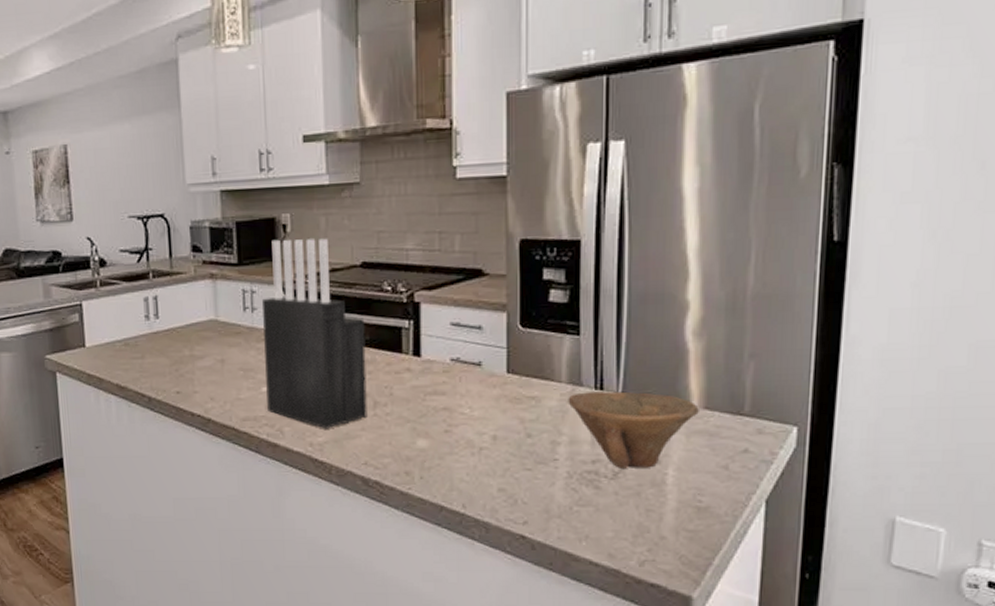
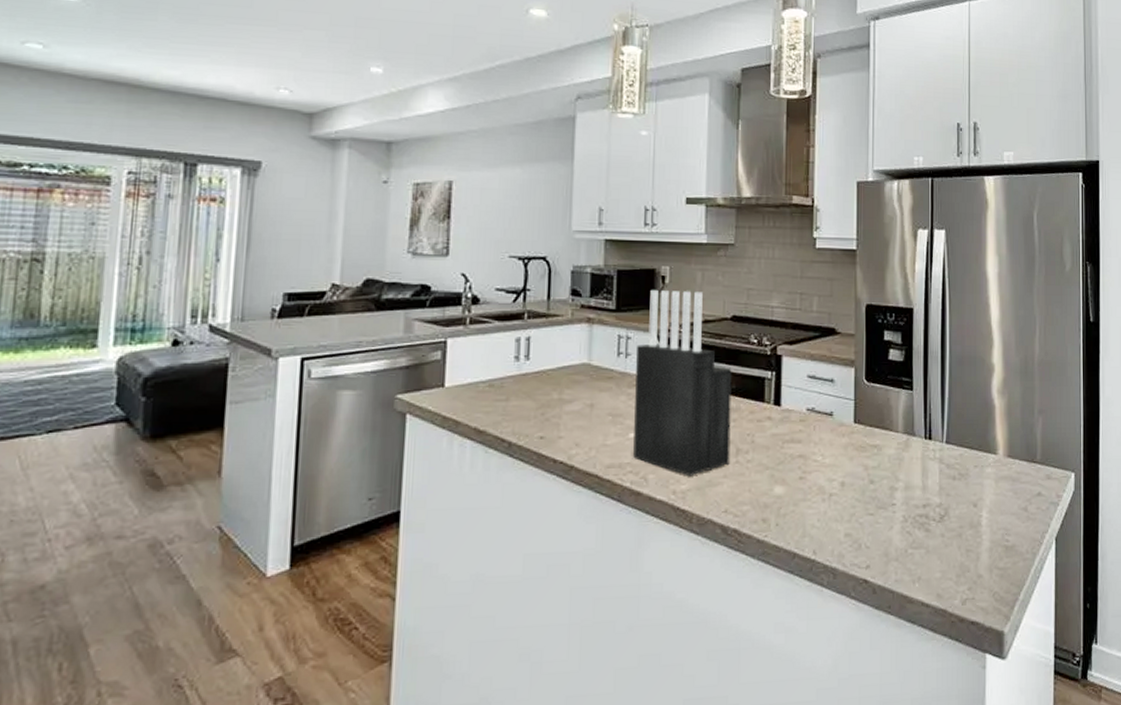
bowl: present [568,391,699,470] -> none [903,441,1004,513]

